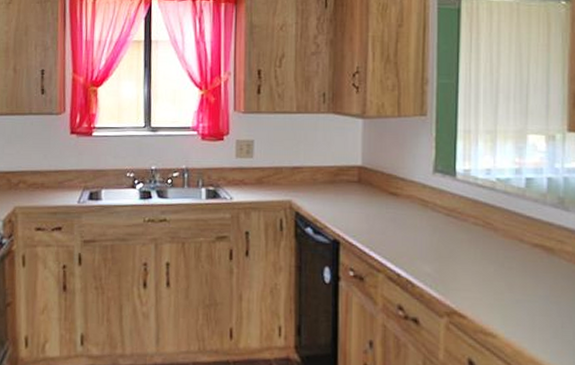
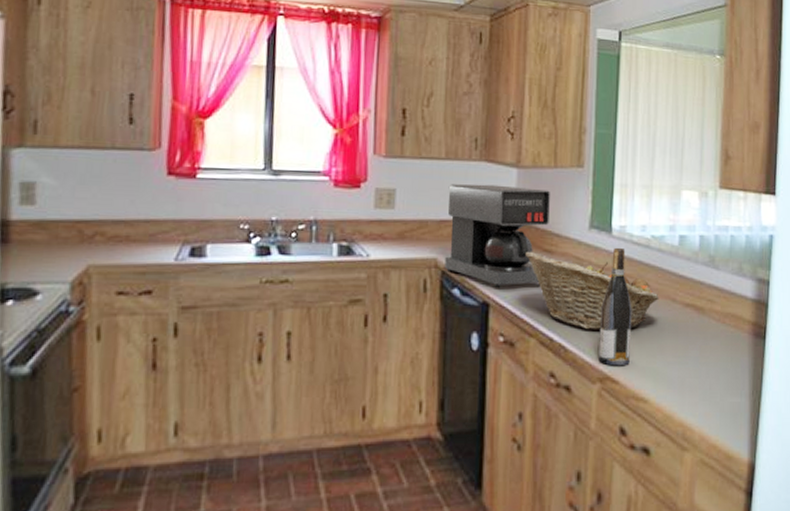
coffee maker: none [298,134,394,227] -> present [445,184,550,288]
fruit basket: none [373,194,506,268] -> present [526,251,659,330]
wine bottle: none [445,190,478,302] -> present [598,247,632,366]

